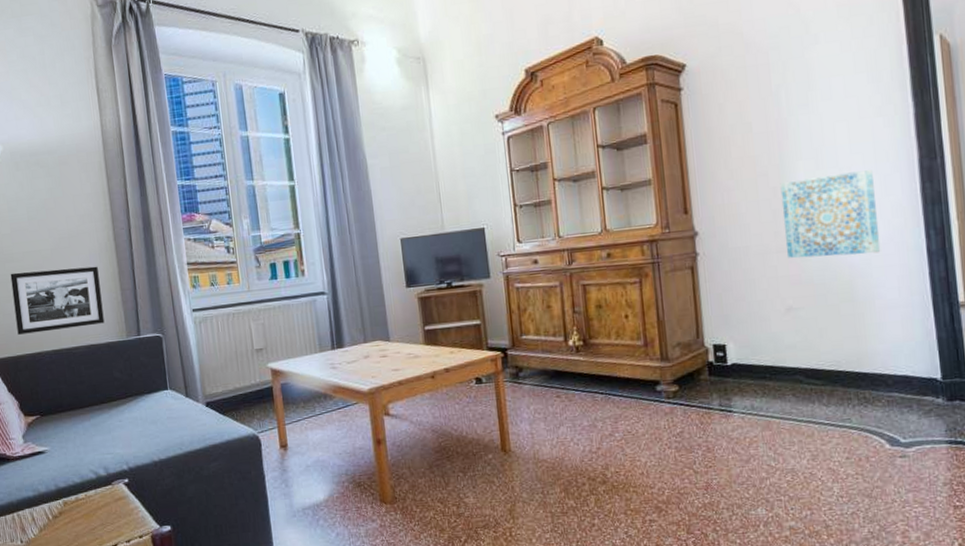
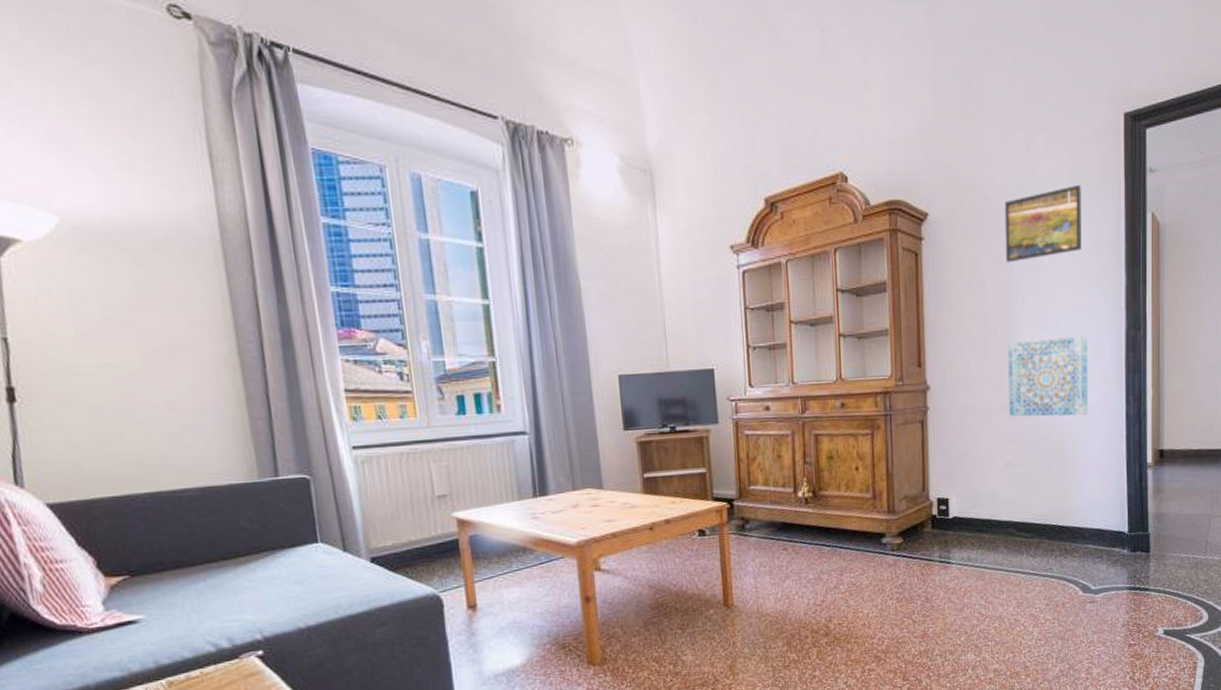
picture frame: present [10,266,105,335] -> none [76,387,226,472]
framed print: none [766,16,858,103] -> present [1004,184,1082,263]

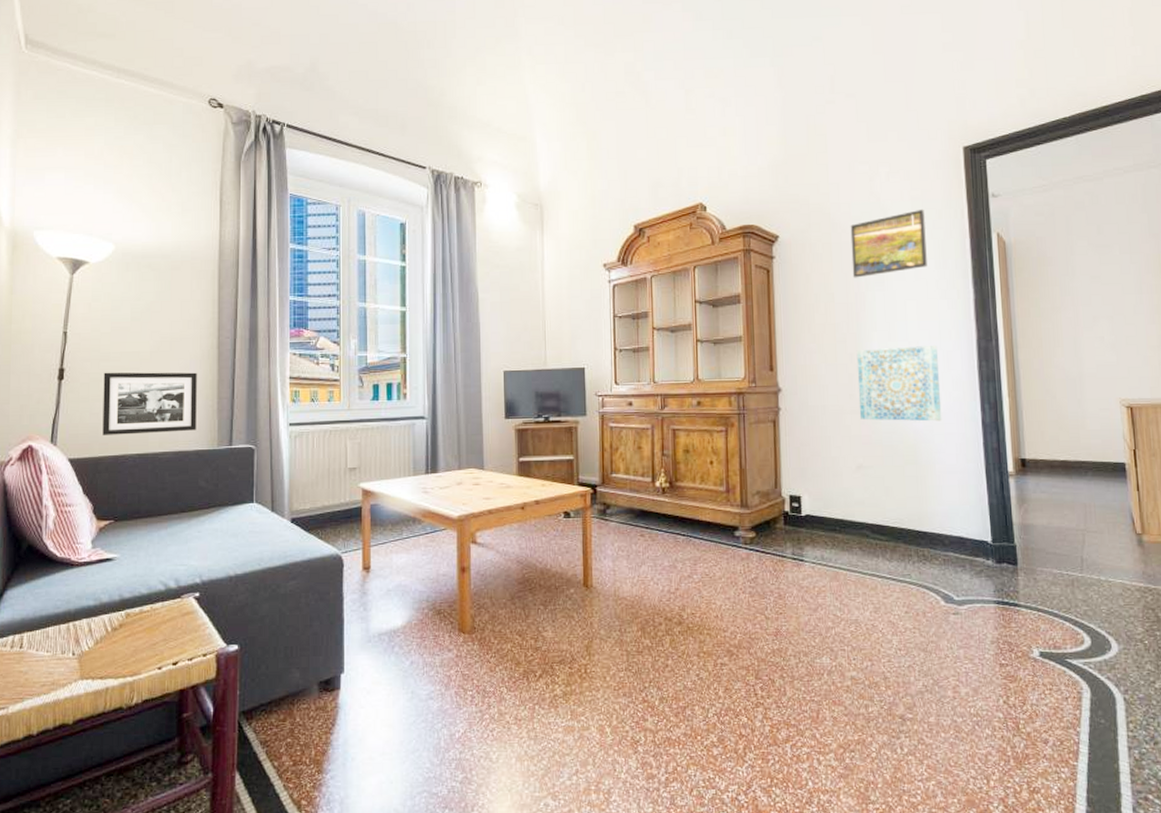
picture frame: none [76,387,226,472] -> present [102,372,197,435]

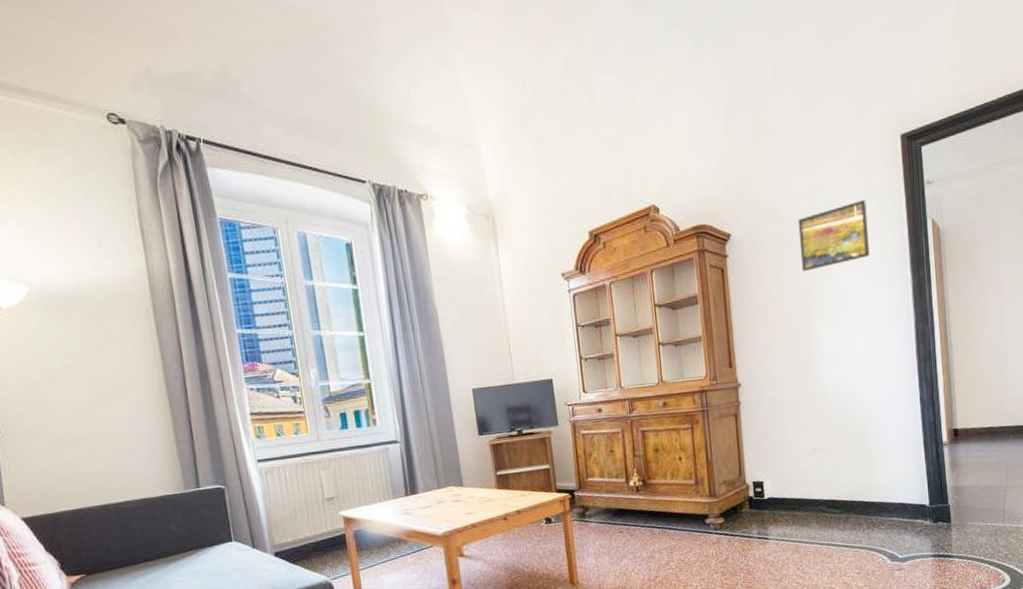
picture frame: present [102,372,197,435] -> none [43,417,158,490]
wall art: present [856,346,942,422] -> none [808,332,886,407]

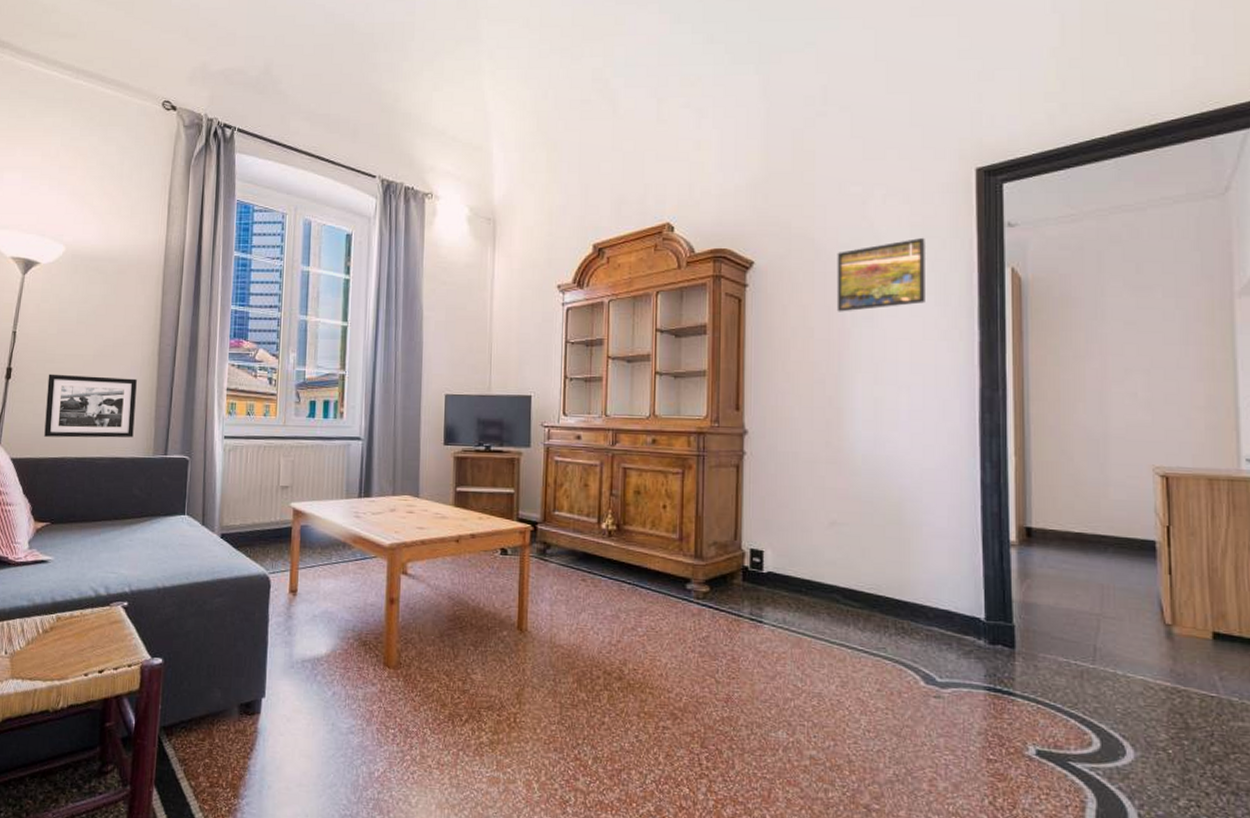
picture frame: none [43,417,158,490] -> present [44,374,137,438]

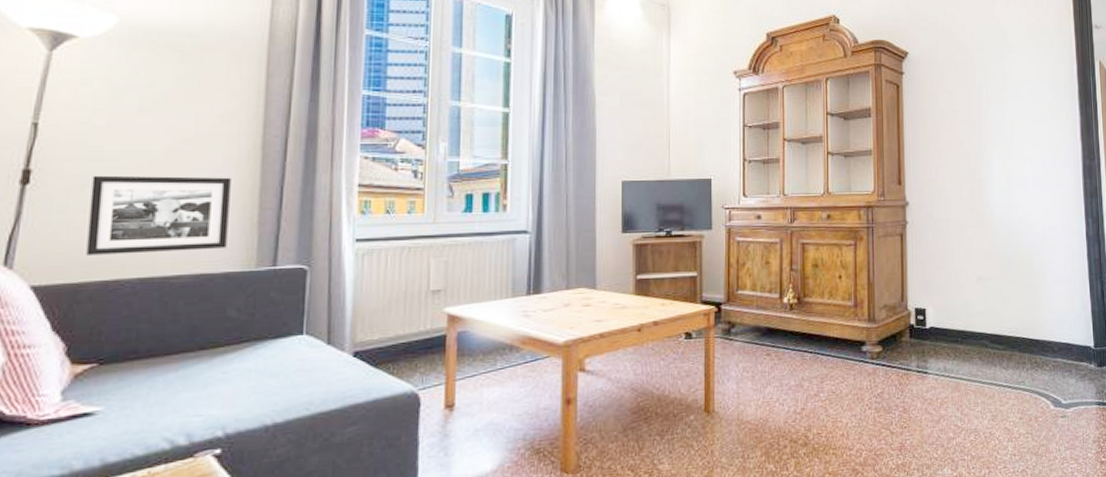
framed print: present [836,237,925,312] -> none [974,35,1041,97]

